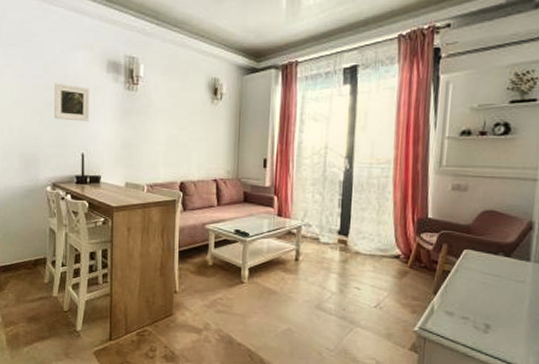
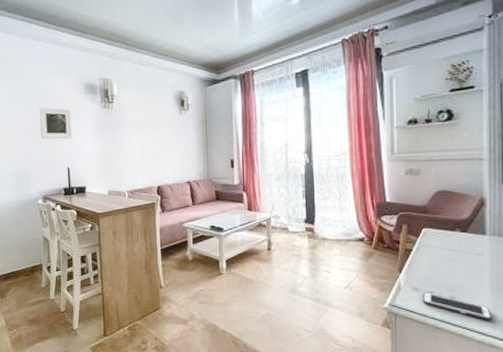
cell phone: none [454,317,527,353] -> present [422,292,493,321]

